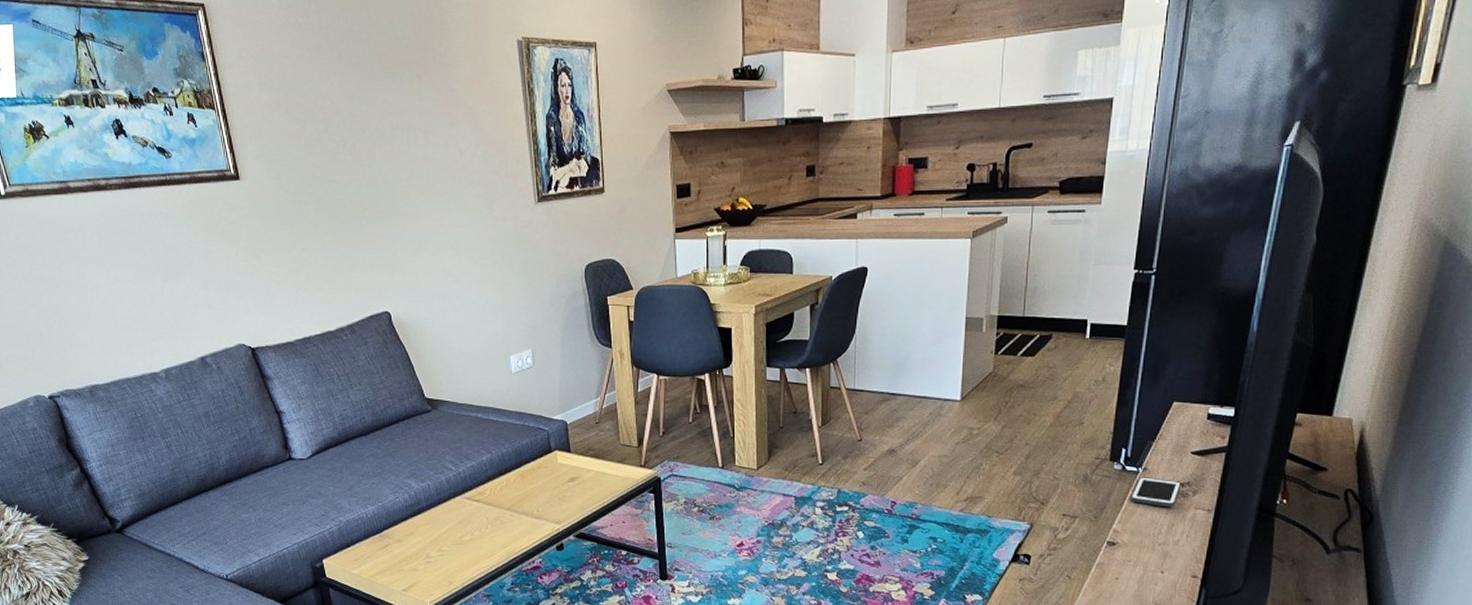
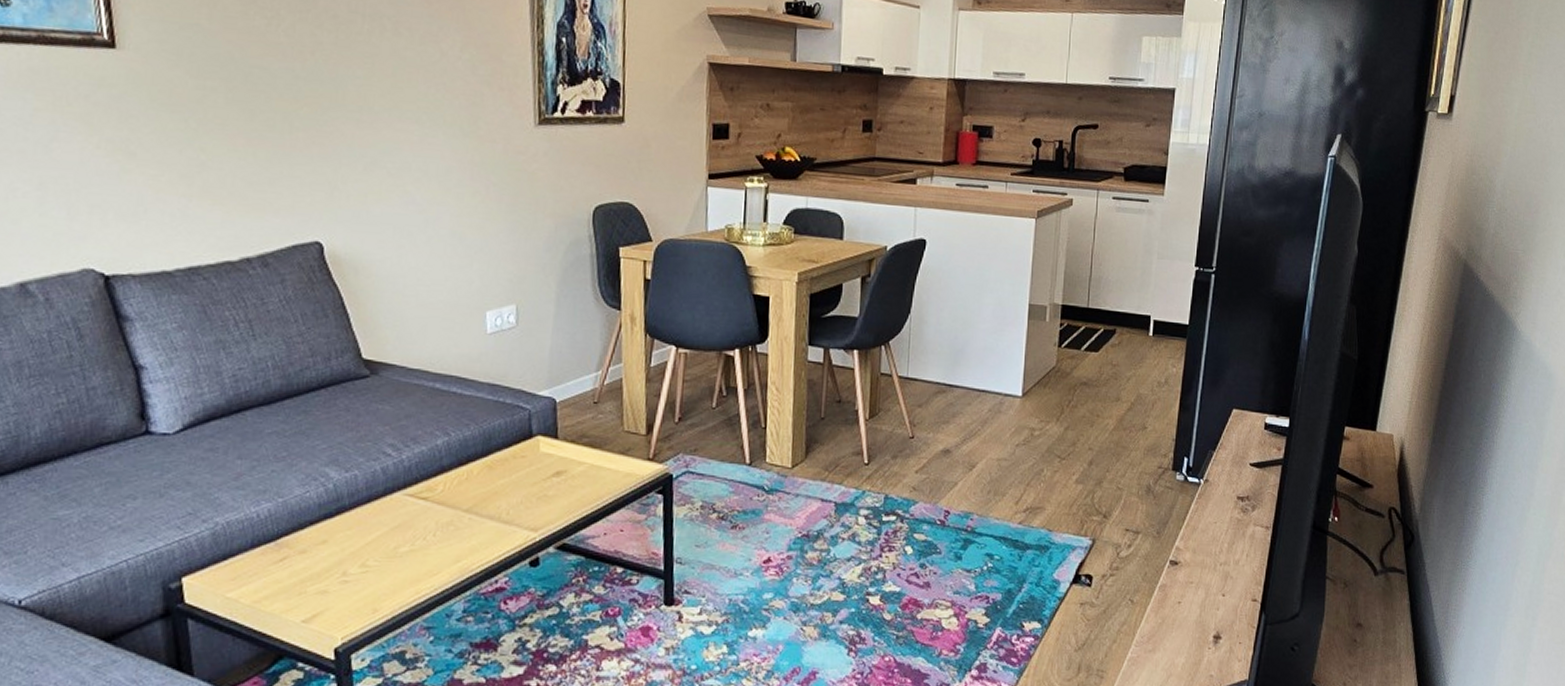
cell phone: present [1131,477,1181,508] -> none [1193,489,1240,524]

